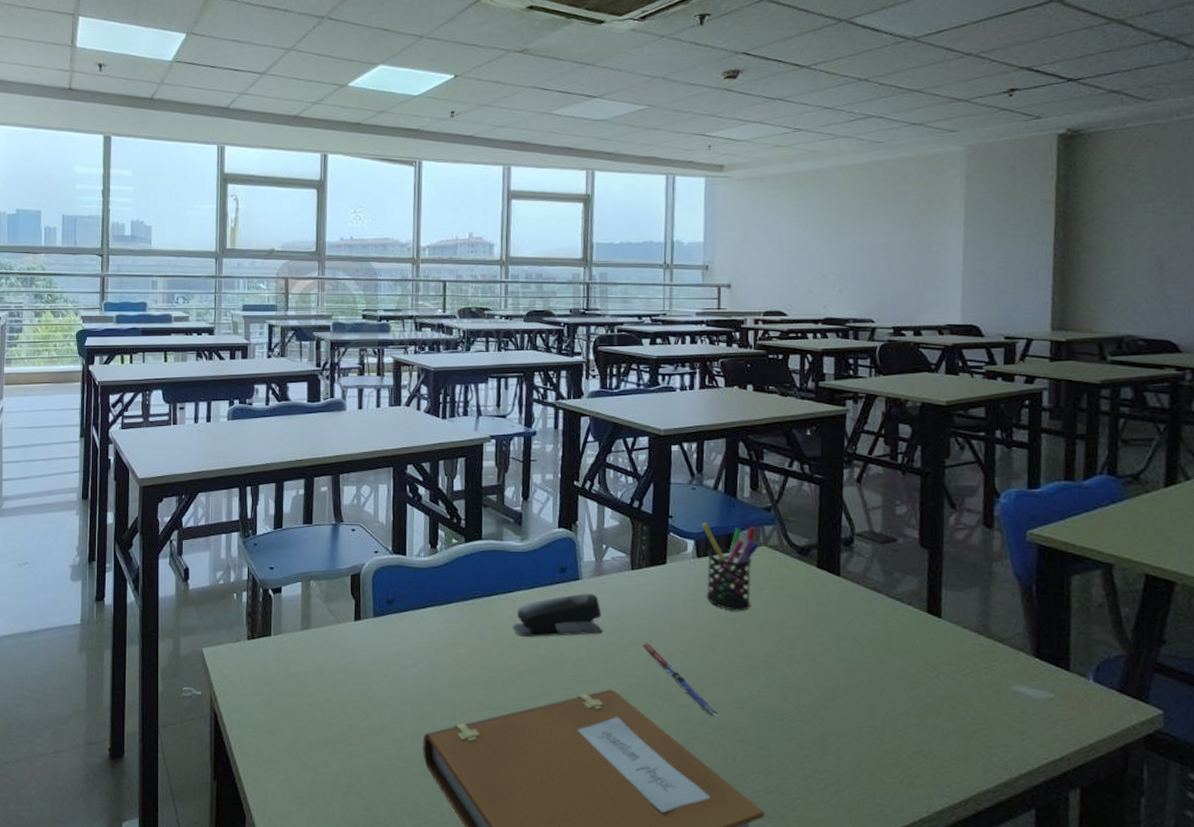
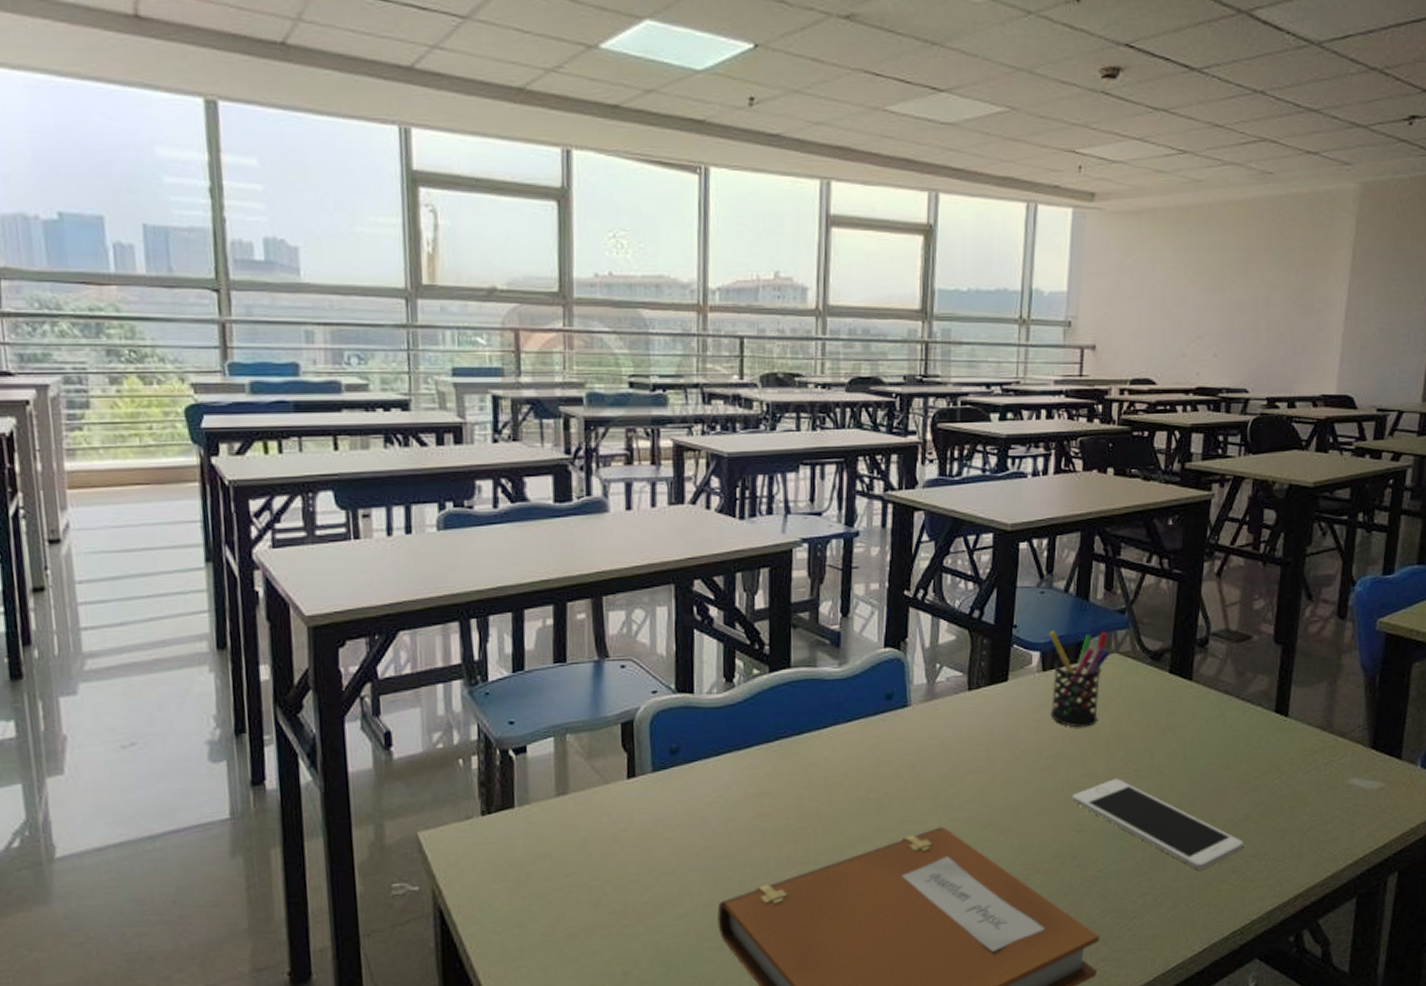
stapler: present [512,593,602,638] -> none [826,721,933,779]
pen: present [641,643,718,715] -> none [976,771,1056,843]
cell phone: none [730,661,905,760] -> present [1071,778,1243,870]

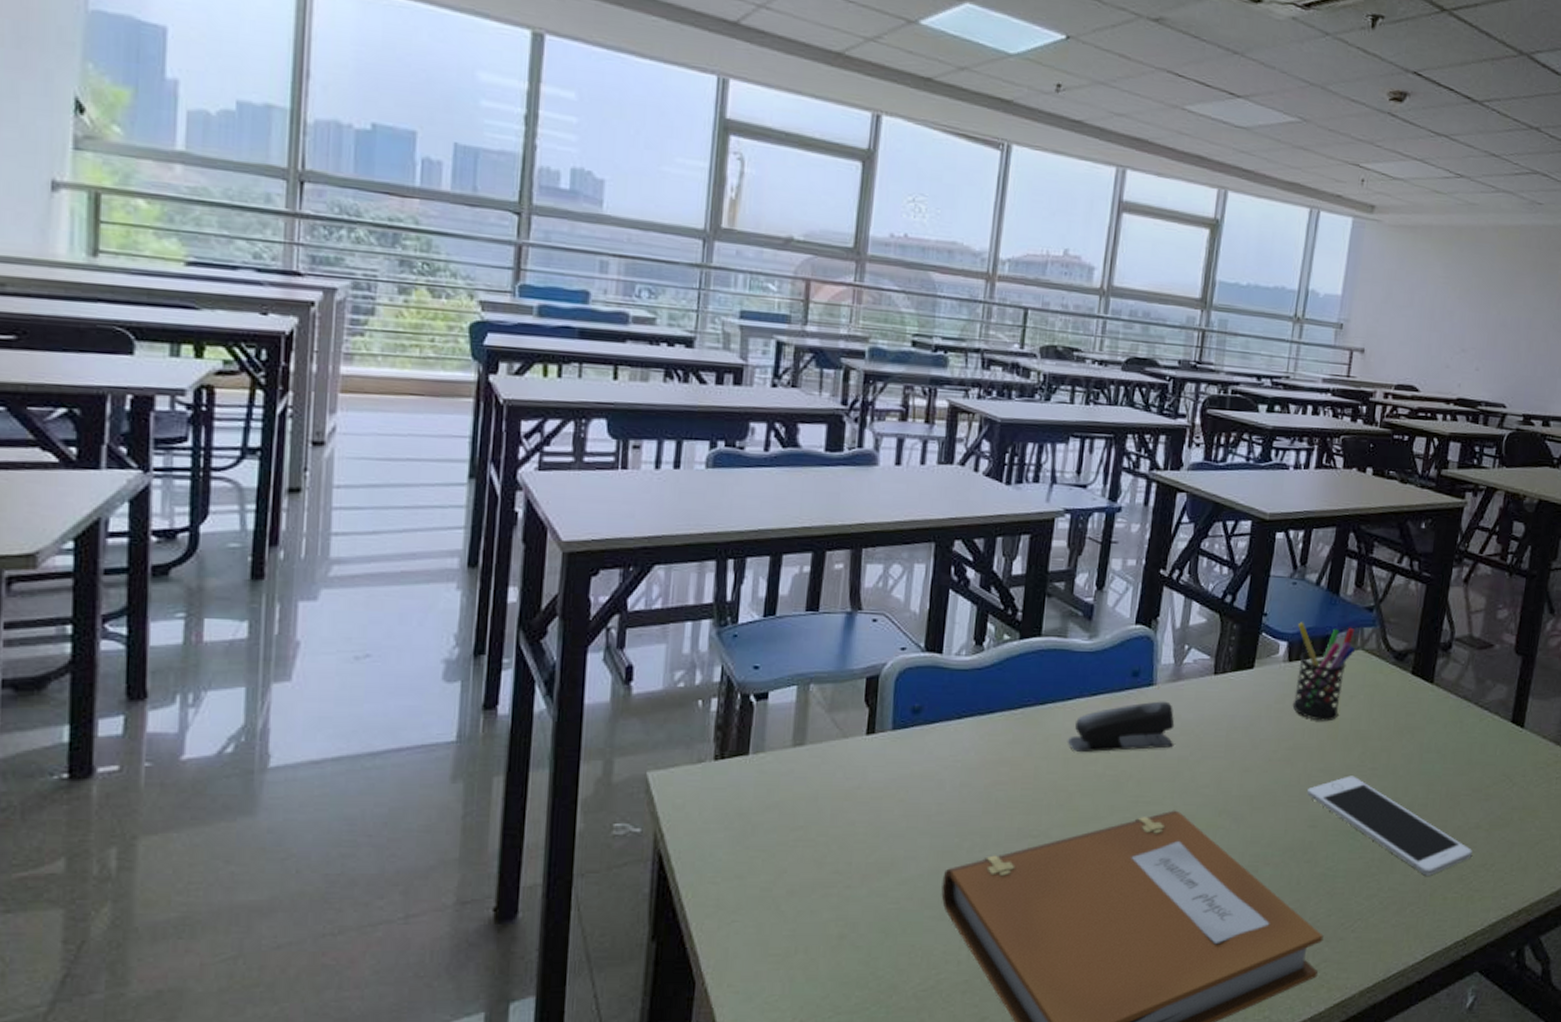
stapler: none [826,721,933,779] -> present [1067,701,1175,753]

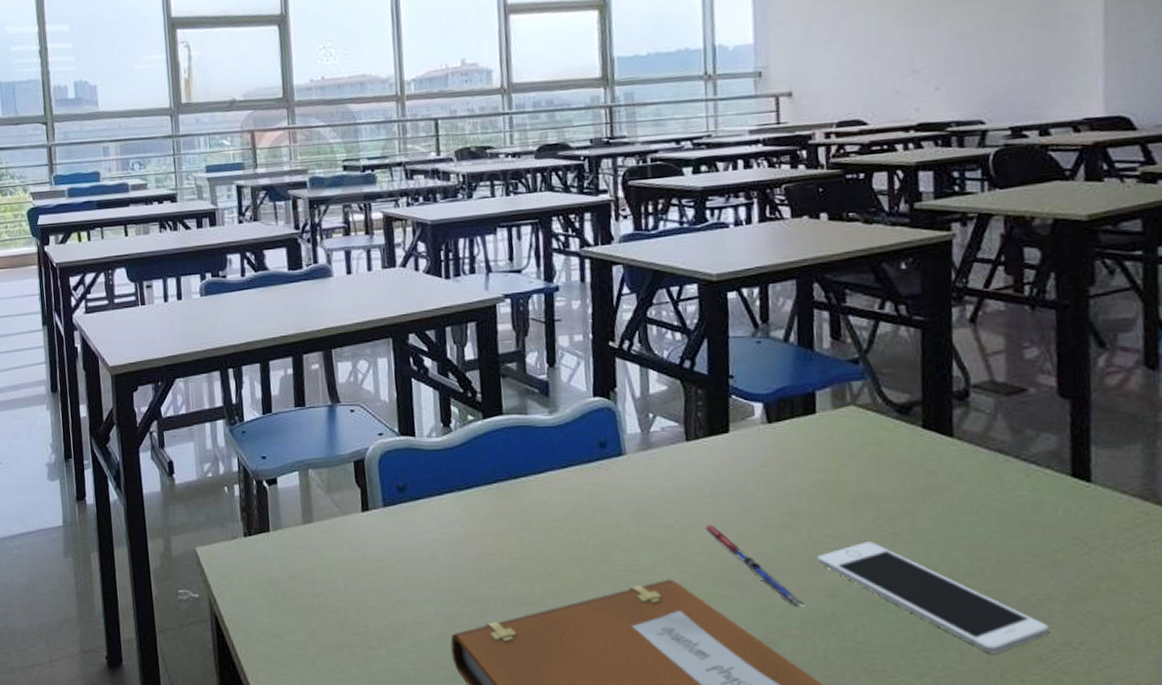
stapler: present [1067,701,1175,753] -> none [545,470,655,524]
pen: none [1215,757,1289,835] -> present [704,525,804,606]
pen holder: present [1292,622,1355,722] -> none [770,381,845,484]

